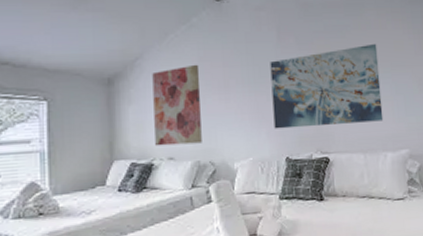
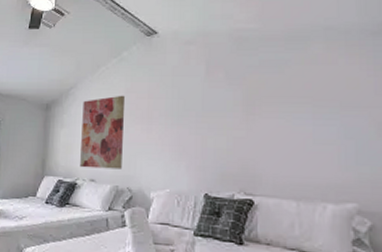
wall art: present [270,43,384,129] -> none [195,80,325,168]

